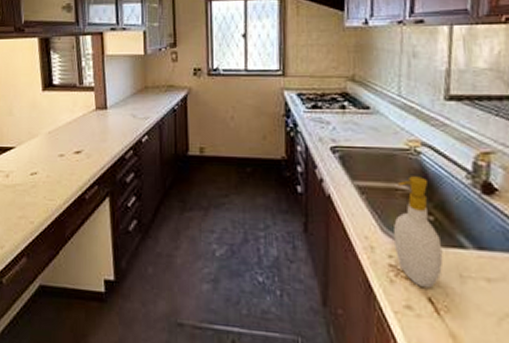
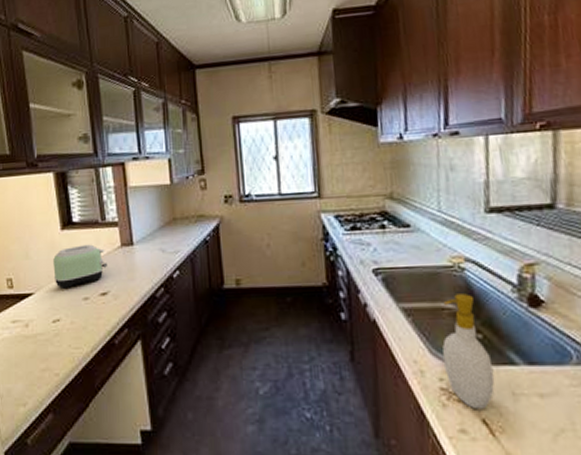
toaster: none [33,106,82,145] -> present [53,244,107,289]

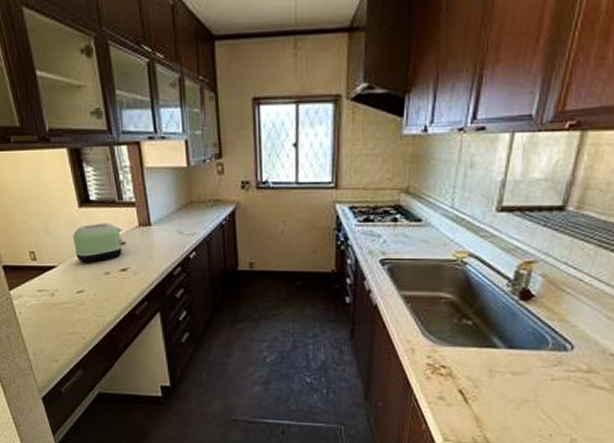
soap bottle: present [442,294,495,410] -> none [433,285,477,383]

